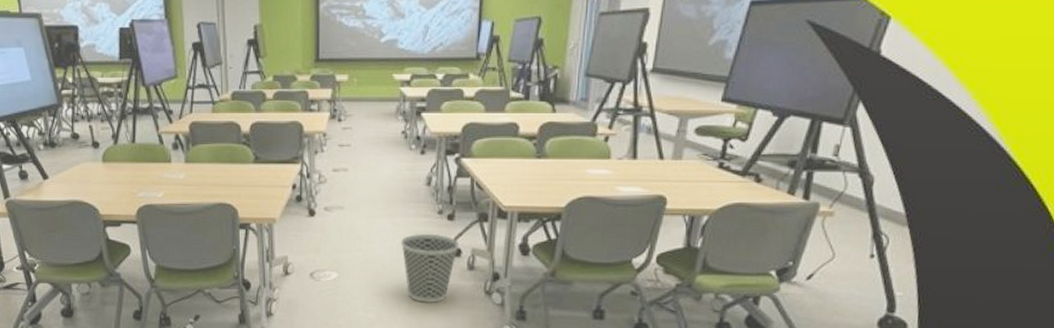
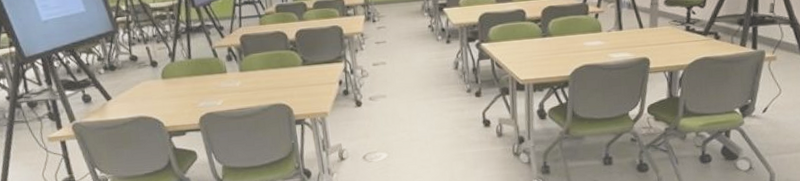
wastebasket: present [400,233,460,303] -> none [438,110,488,170]

